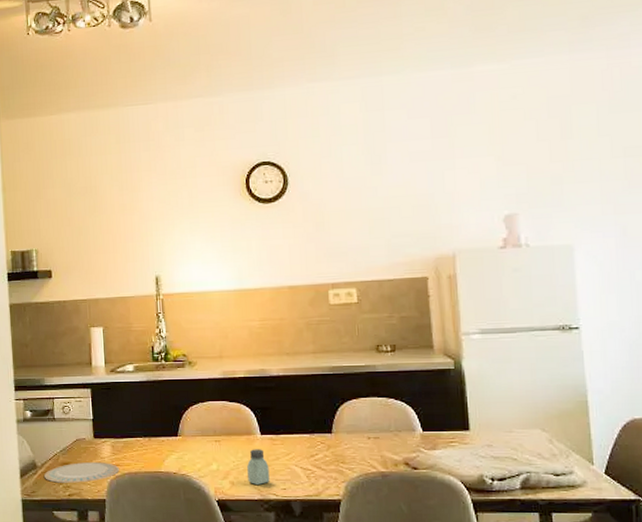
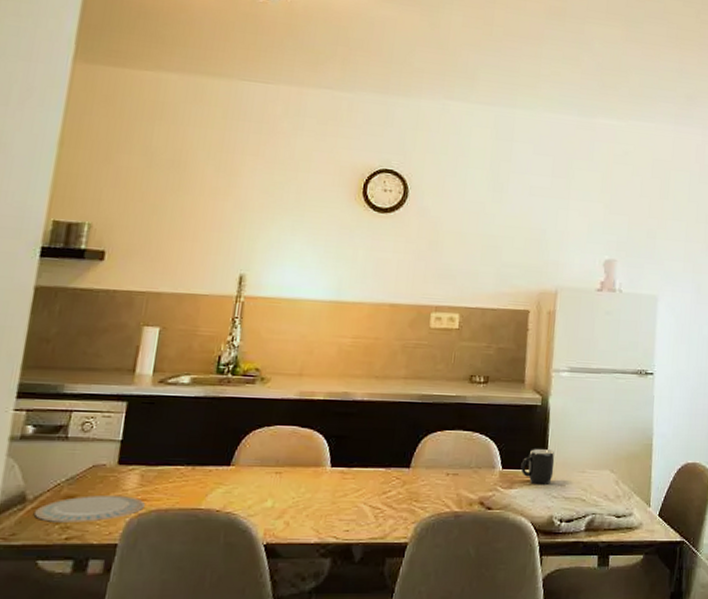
saltshaker: present [247,449,270,485] -> none [306,483,334,525]
mug: none [442,411,478,446] -> present [521,449,555,486]

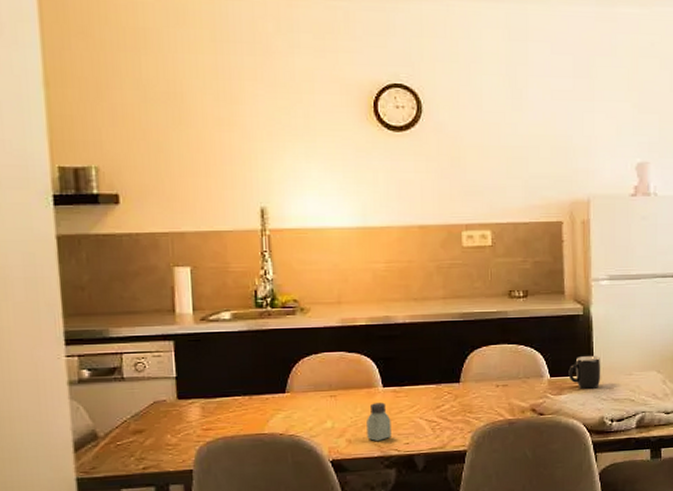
plate: present [35,495,145,523] -> none [109,427,211,455]
saltshaker: none [306,483,334,525] -> present [367,402,392,441]

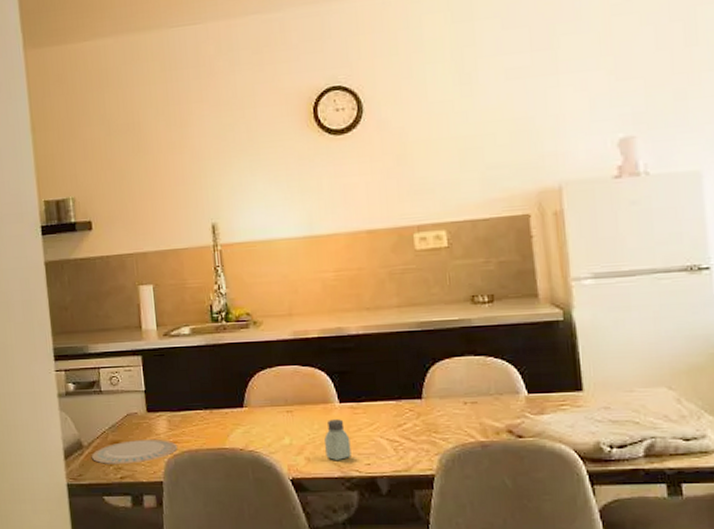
plate: none [109,427,211,455] -> present [92,439,177,464]
mug: present [568,356,601,390] -> none [550,369,593,409]

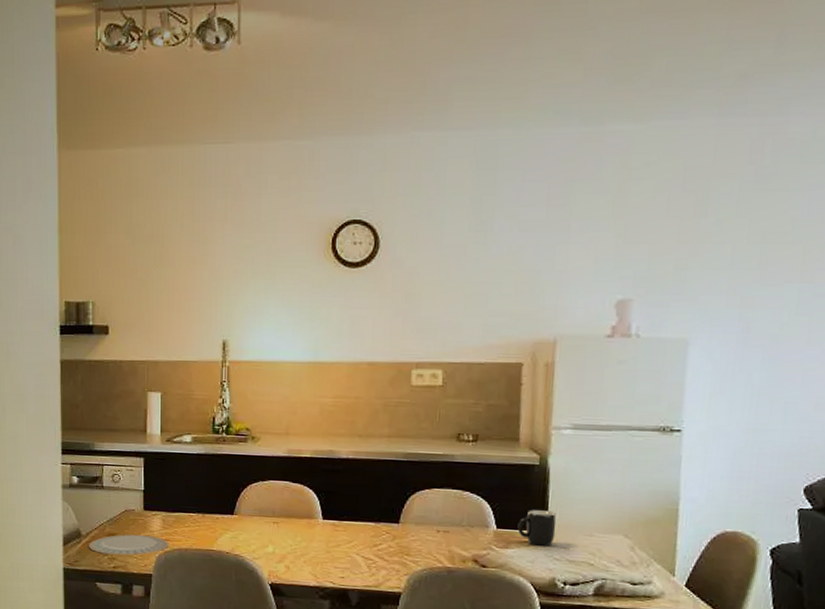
saltshaker: present [324,419,352,460] -> none [305,534,329,571]
mug: none [550,369,593,409] -> present [517,510,557,547]

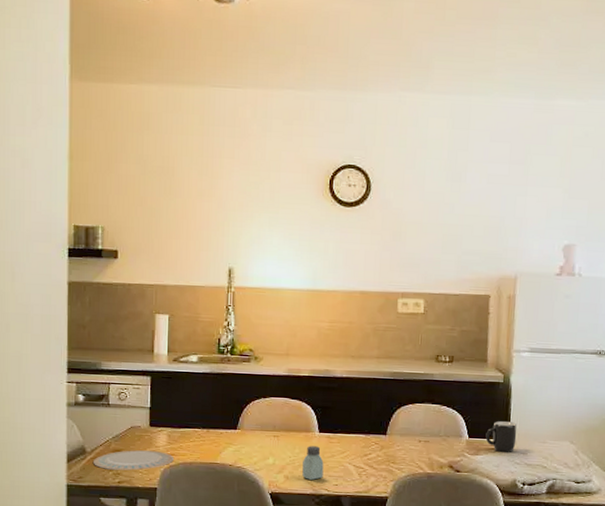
saltshaker: none [305,534,329,571] -> present [302,446,324,480]

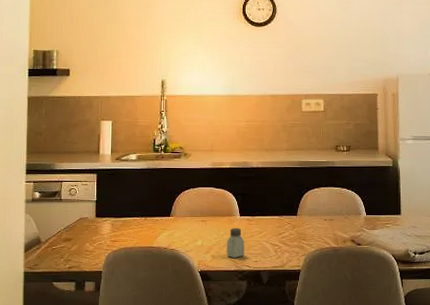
plate: present [94,450,174,471] -> none [47,239,116,257]
mug: present [485,421,517,453] -> none [381,200,407,227]

